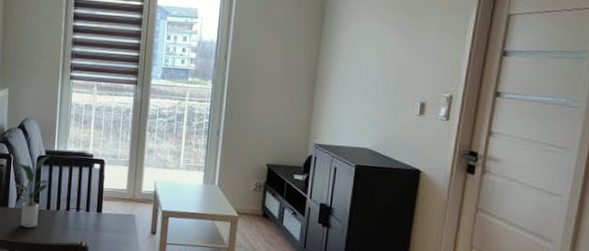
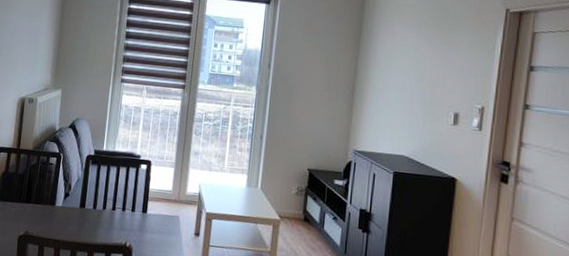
potted plant: present [13,155,51,228] -> none [62,154,100,227]

